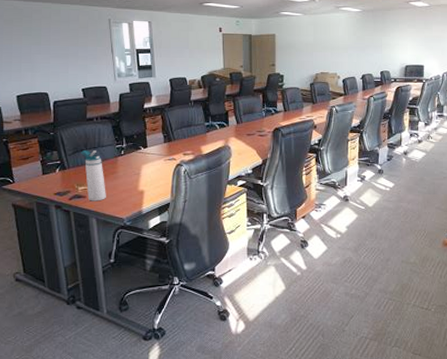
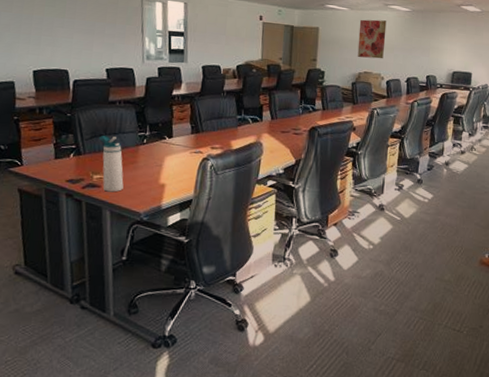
wall art: none [313,22,339,59] -> present [357,19,387,59]

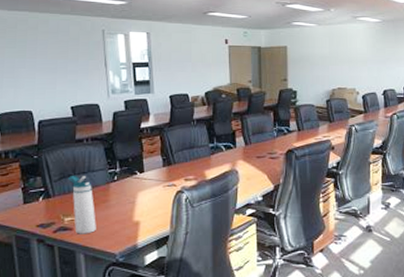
wall art: present [357,19,387,59] -> none [328,33,357,73]

